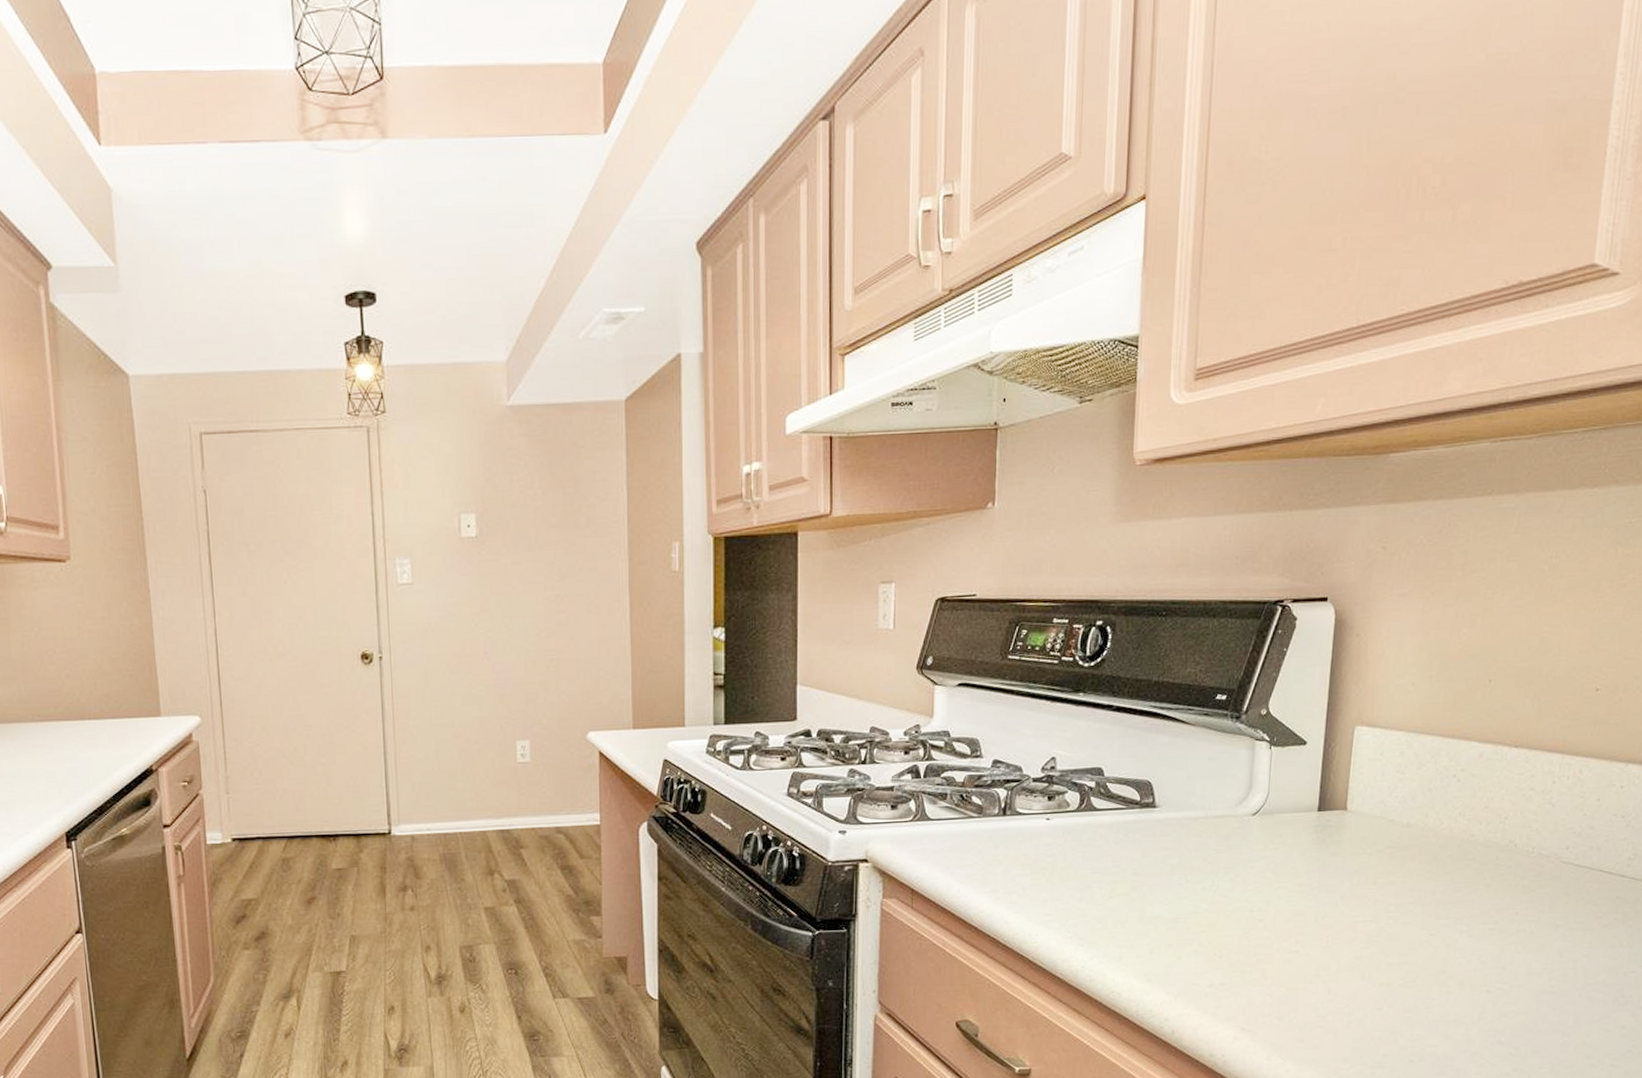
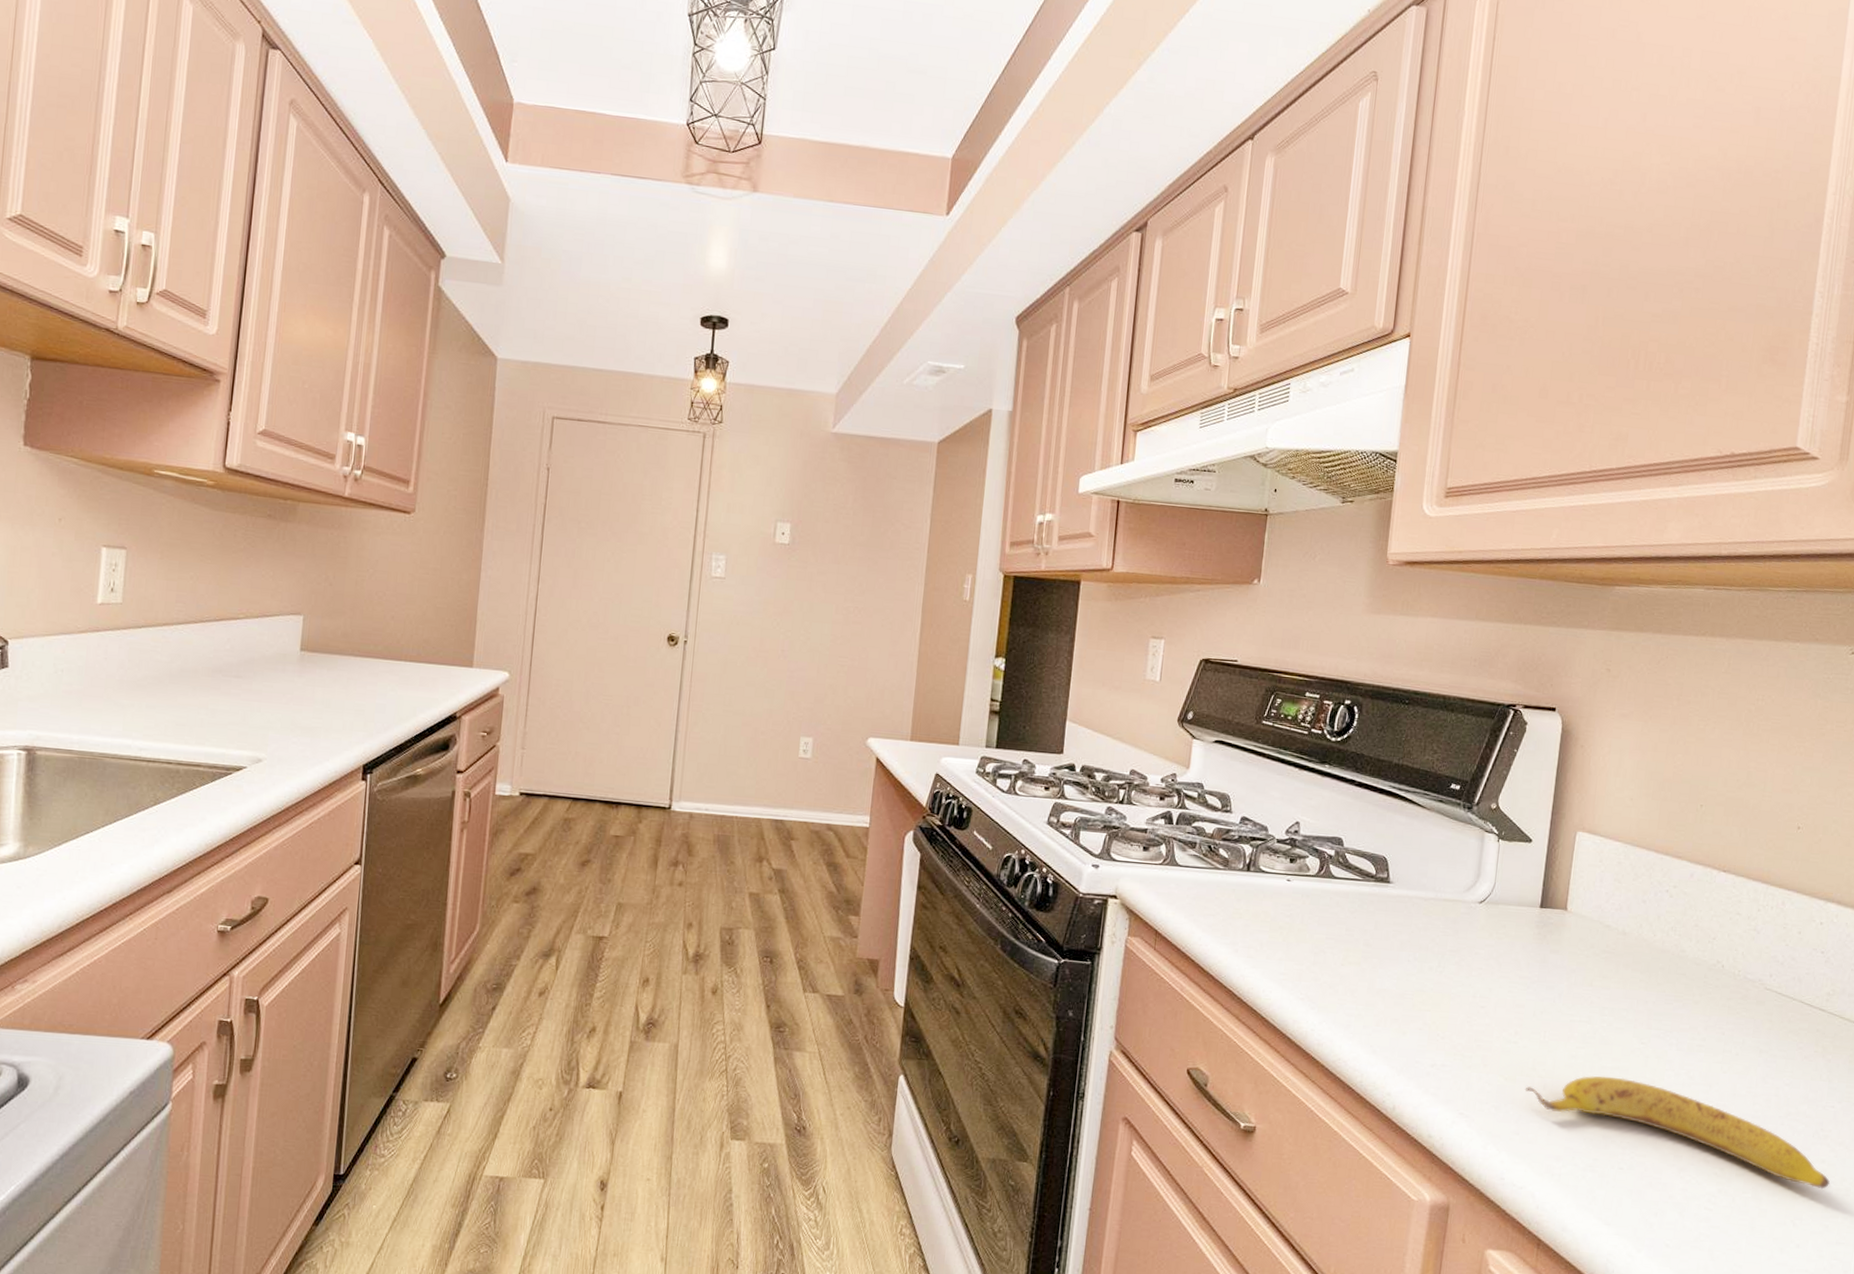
banana: none [1308,971,1630,1055] -> present [1524,1076,1830,1190]

